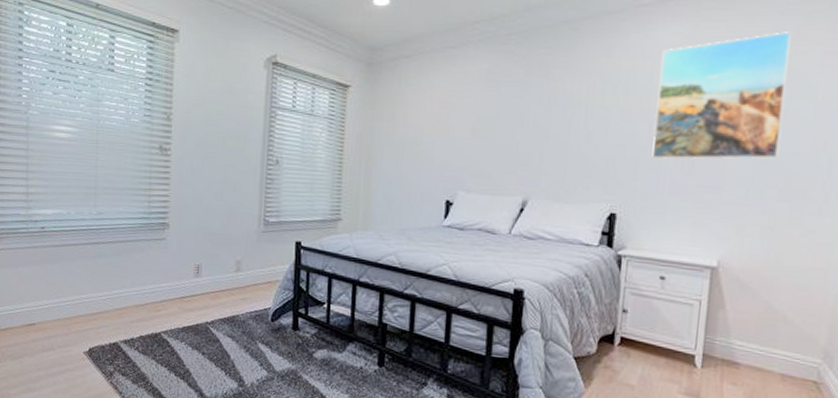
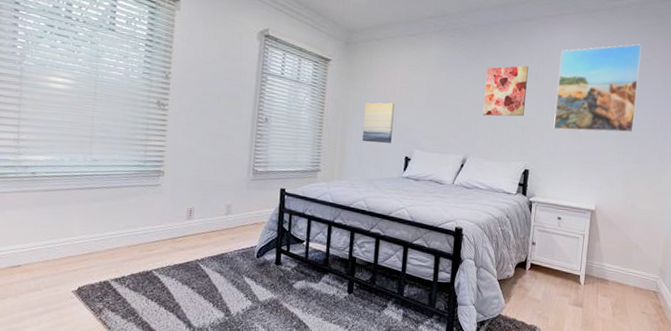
wall art: none [391,134,431,184] -> present [362,102,395,143]
wall art: none [548,75,614,145] -> present [482,65,529,117]

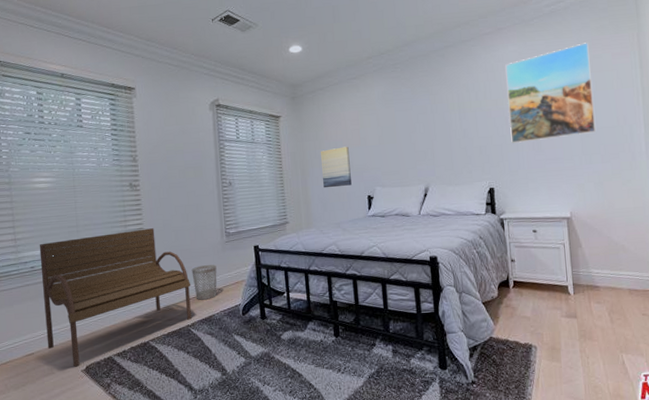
bench: none [37,148,208,286] -> present [39,228,192,367]
wastebasket: none [210,200,238,236] -> present [191,265,217,300]
wall art: present [482,65,529,117] -> none [433,86,479,142]

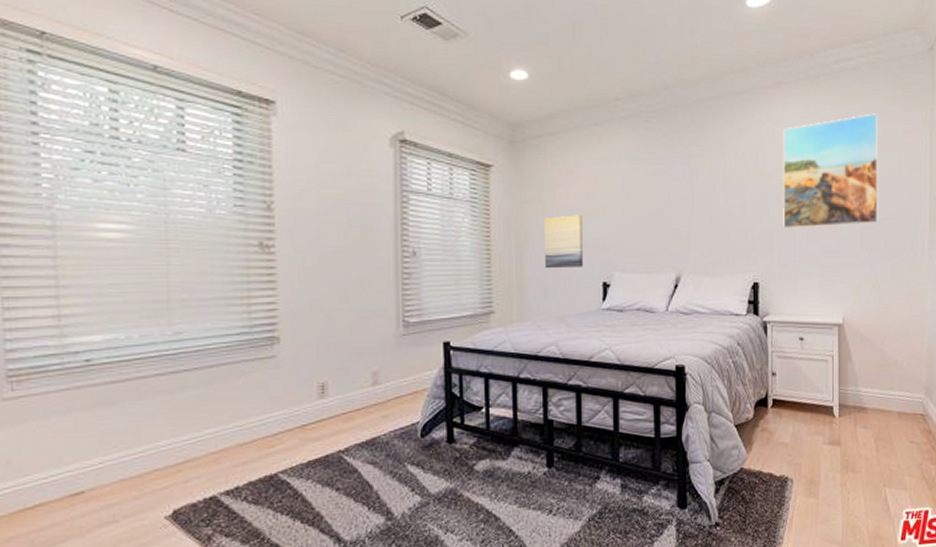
bench: present [39,228,192,367] -> none [101,310,348,512]
wastebasket: present [191,265,217,300] -> none [349,366,387,416]

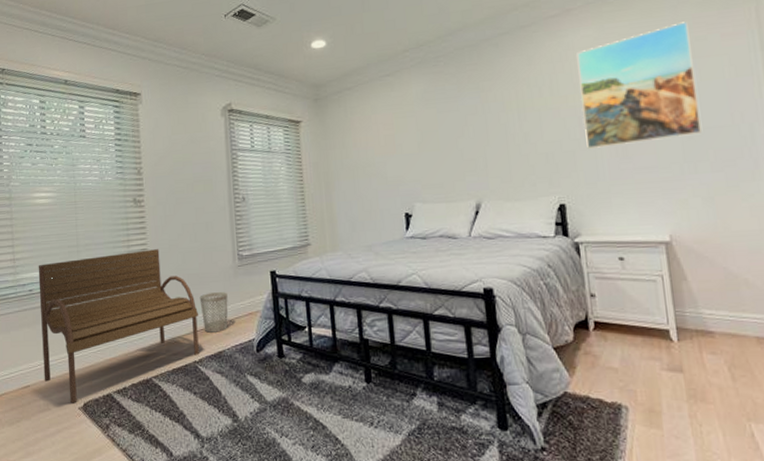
bench: none [101,310,348,512] -> present [38,249,199,403]
wastebasket: none [349,366,387,416] -> present [199,292,228,333]
wall art: present [543,215,583,269] -> none [347,155,385,205]

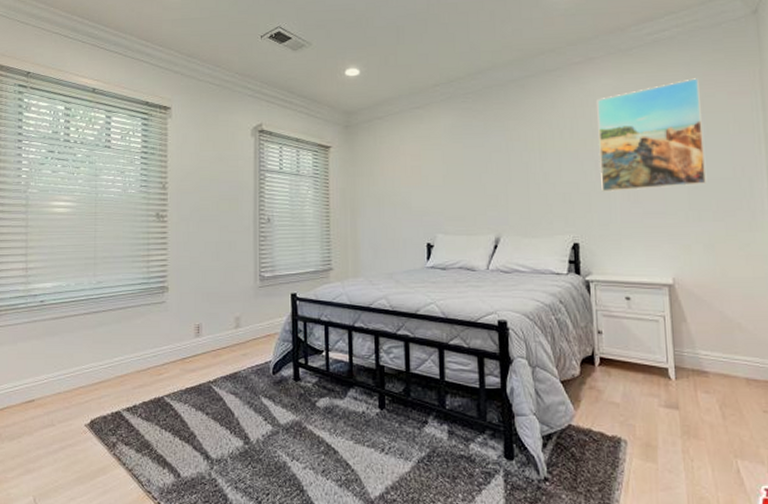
bench: present [38,249,199,403] -> none [50,266,217,420]
wastebasket: present [199,292,228,333] -> none [218,312,247,353]

